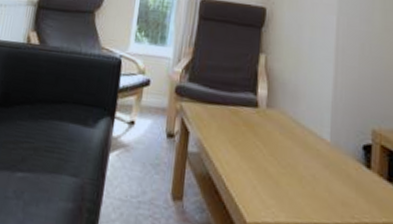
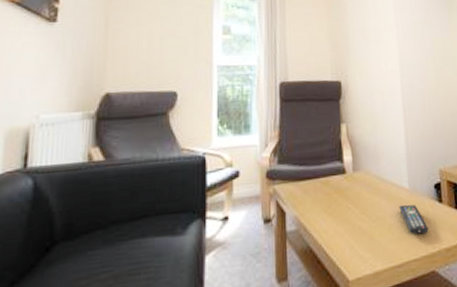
remote control: none [314,157,349,198] -> present [399,204,429,234]

